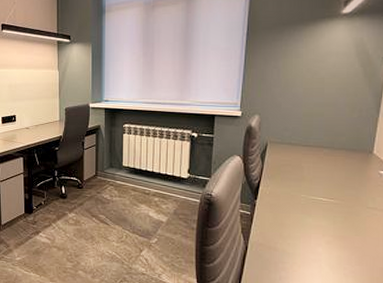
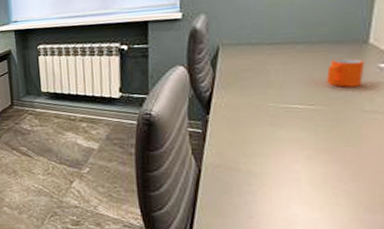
mug: none [343,163,370,187] -> present [326,58,365,87]

